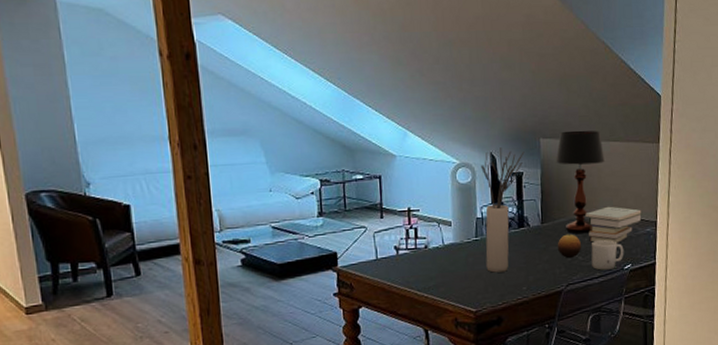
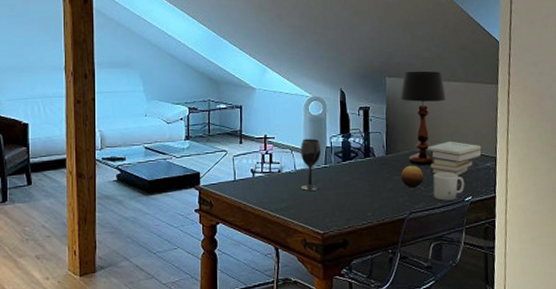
wine glass: none [448,209,472,267] -> present [300,138,321,191]
vase: present [481,147,525,273] -> none [331,84,371,198]

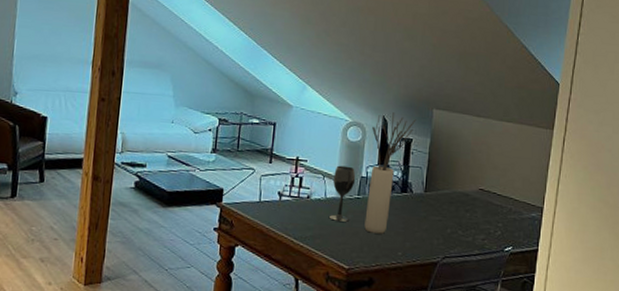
vase: none [331,84,371,198] -> present [364,112,416,234]
table lamp: present [400,71,446,166] -> none [446,105,496,209]
fruit: present [400,165,424,188] -> none [438,206,463,231]
books: present [427,141,482,177] -> none [470,184,528,225]
mug: present [433,172,465,201] -> none [471,217,506,249]

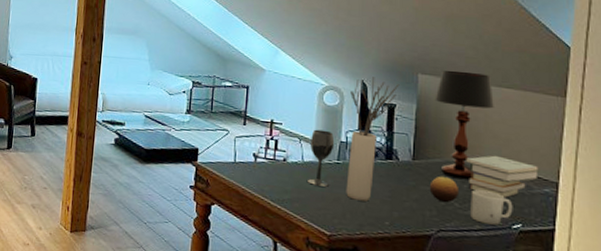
fruit: none [438,206,463,231] -> present [429,176,460,203]
table lamp: none [446,105,496,209] -> present [435,70,494,180]
books: none [470,184,528,225] -> present [466,155,539,199]
mug: none [471,217,506,249] -> present [470,189,513,226]

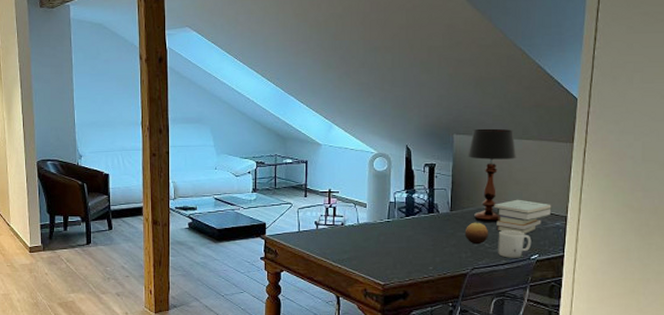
wine glass: present [306,129,335,187] -> none [362,194,385,243]
vase: present [346,77,400,202] -> none [396,141,438,252]

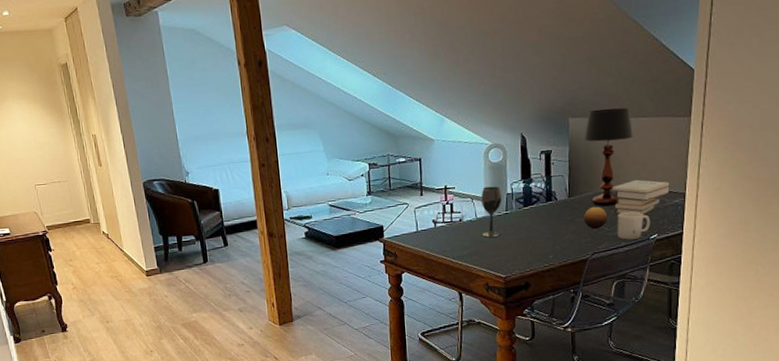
wine glass: none [362,194,385,243] -> present [480,186,502,238]

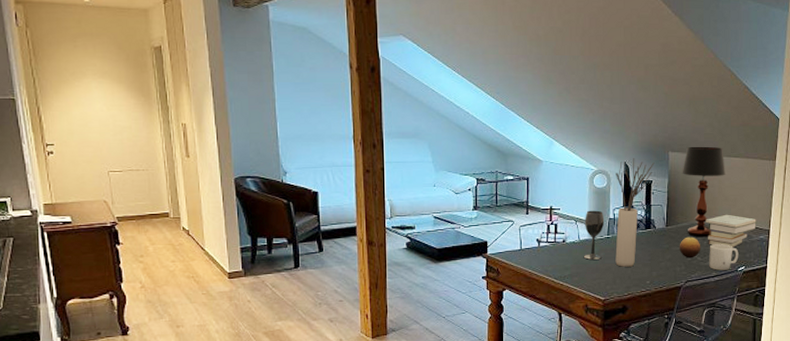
vase: none [512,128,553,243] -> present [615,158,655,267]

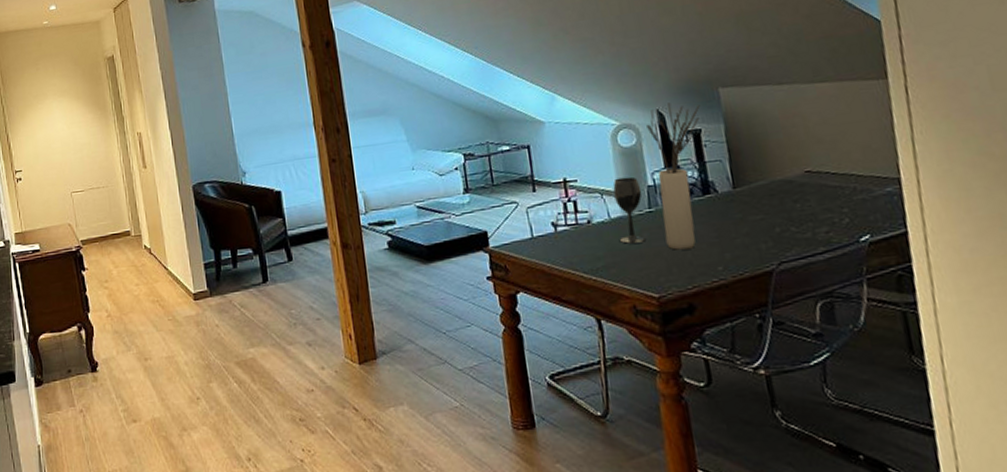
fruit: present [679,237,701,259] -> none [758,199,794,230]
table lamp: present [682,146,725,238] -> none [742,71,811,200]
books: present [706,214,756,248] -> none [792,162,878,210]
mug: present [709,244,739,270] -> none [806,205,857,244]

